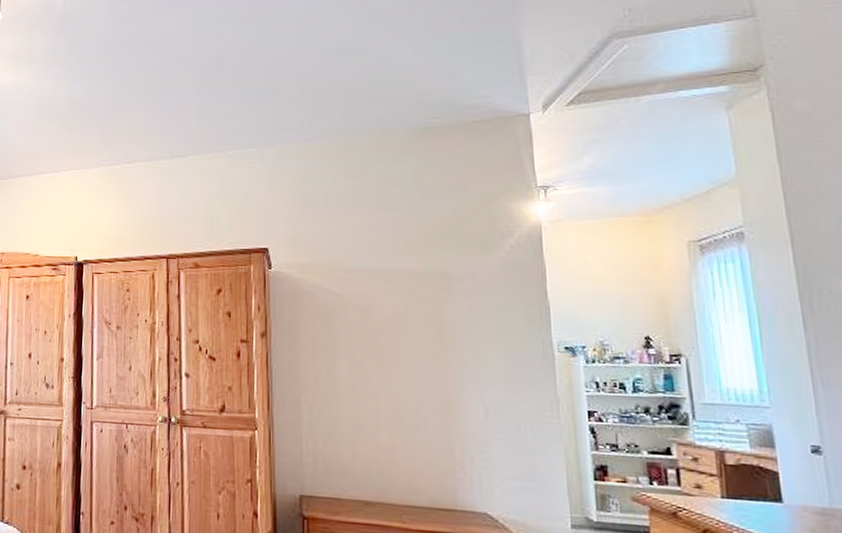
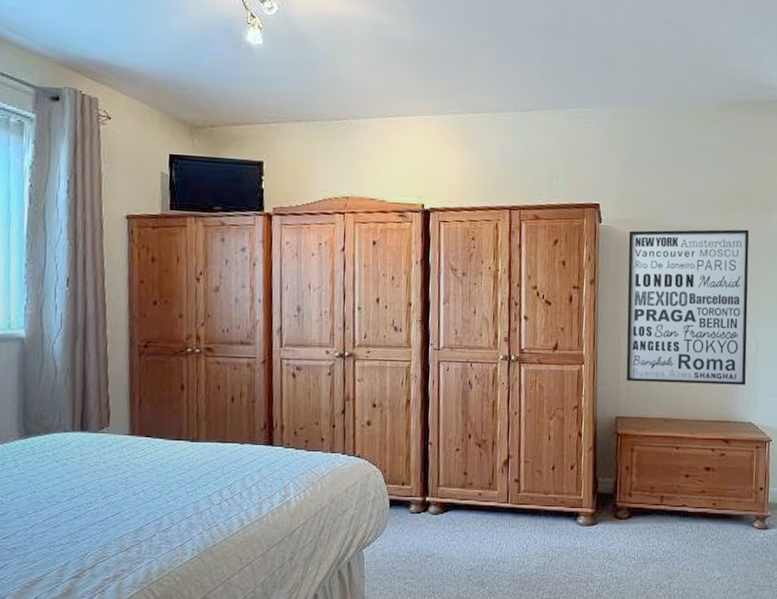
wall art: none [305,270,475,464] -> present [626,229,750,385]

